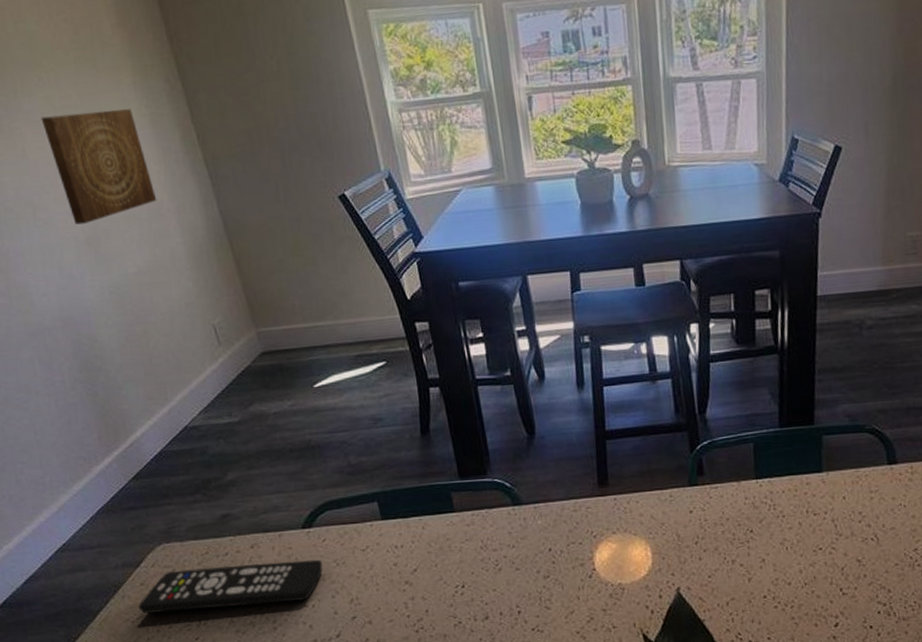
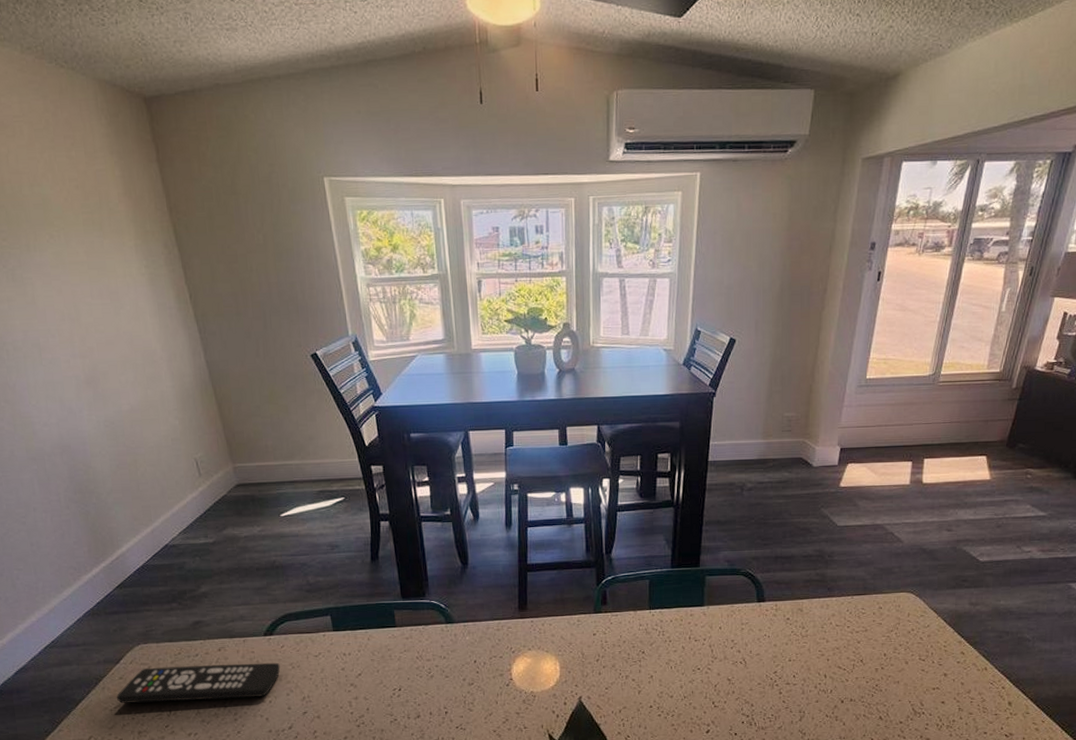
wall art: present [41,109,157,225] -> none [50,268,151,366]

